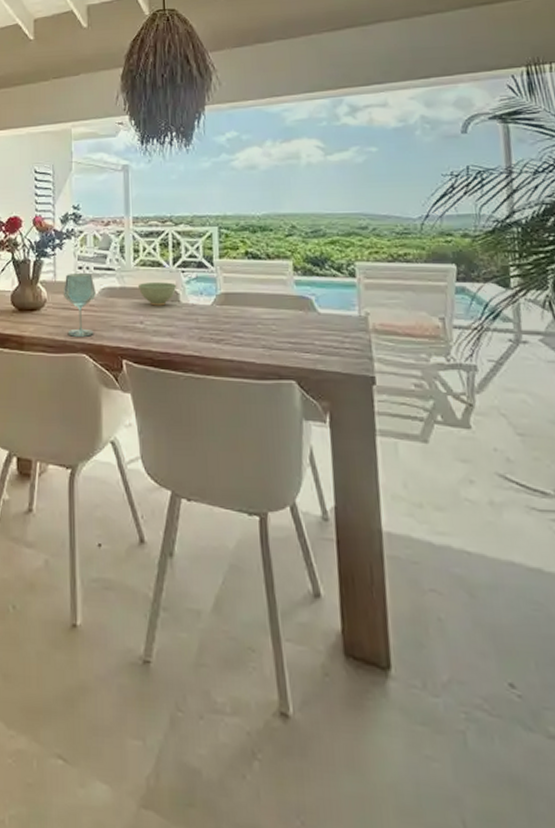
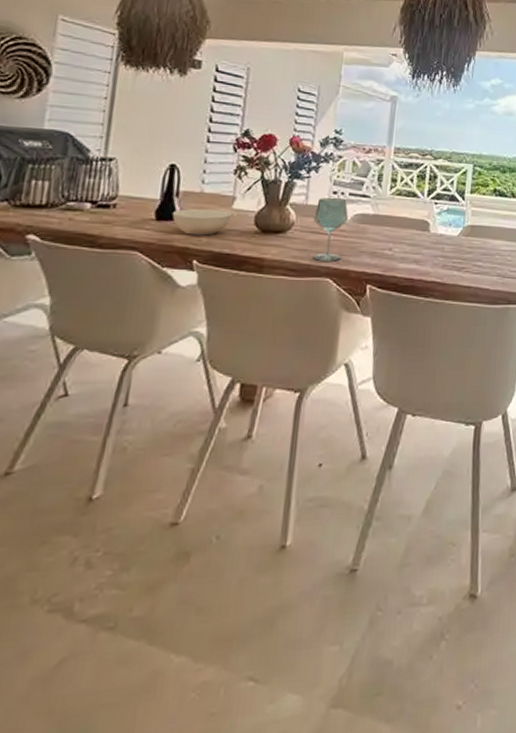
bowl: present [137,282,177,306] -> none [391,211,429,235]

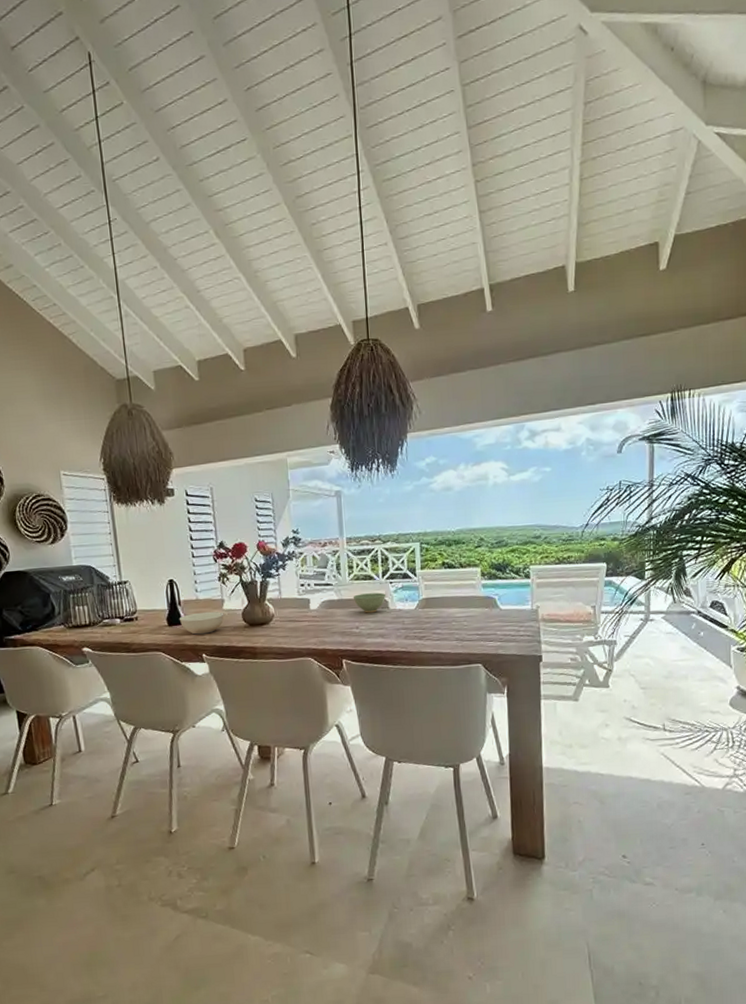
wine glass: present [313,197,349,261] -> none [288,589,317,644]
bowl: none [391,211,429,235] -> present [353,592,386,613]

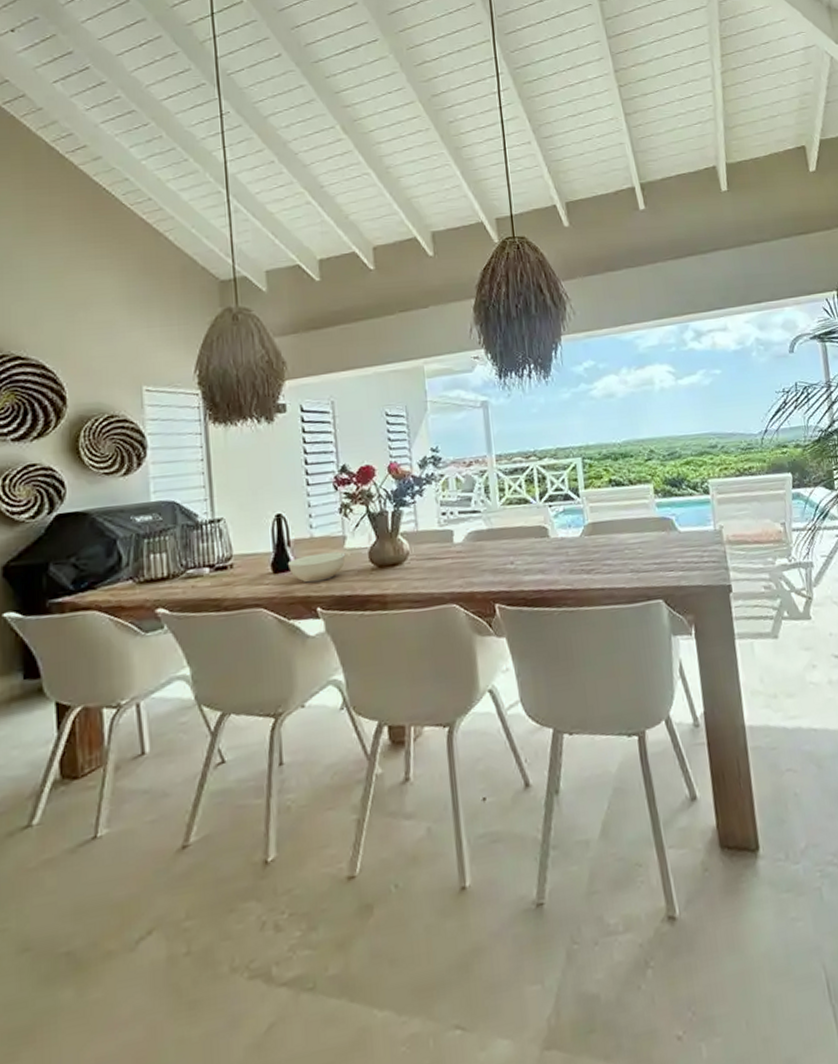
bowl: present [353,592,386,613] -> none [505,518,546,545]

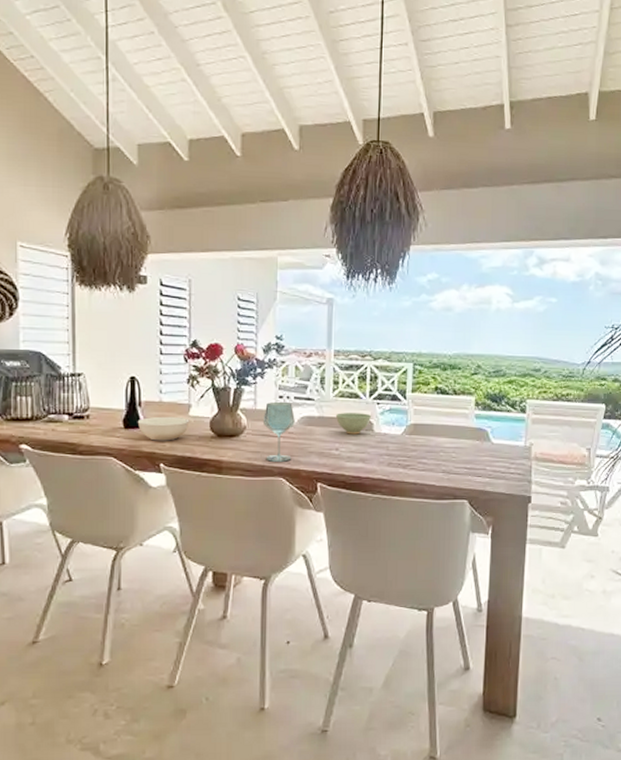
wine glass: none [426,519,463,588] -> present [262,401,295,462]
bowl: none [505,518,546,545] -> present [335,413,372,435]

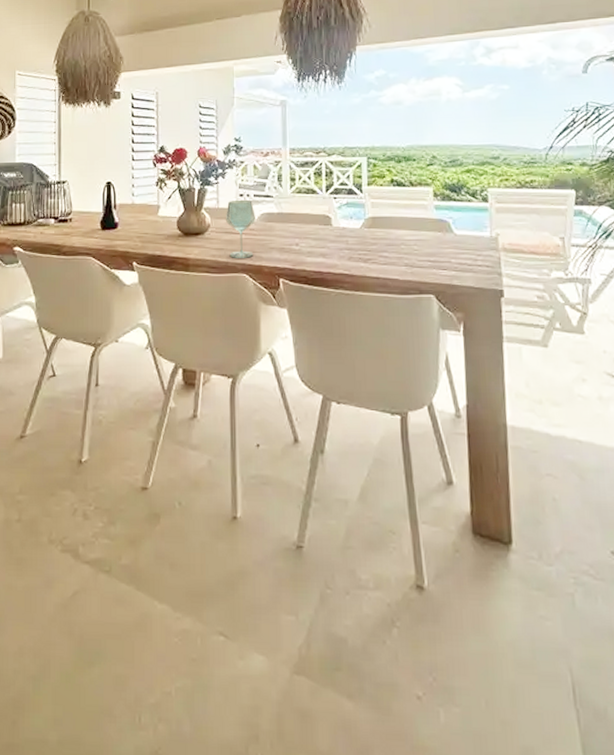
bowl: present [137,416,190,441] -> none [113,217,159,241]
bowl: present [335,413,372,435] -> none [293,208,330,230]

